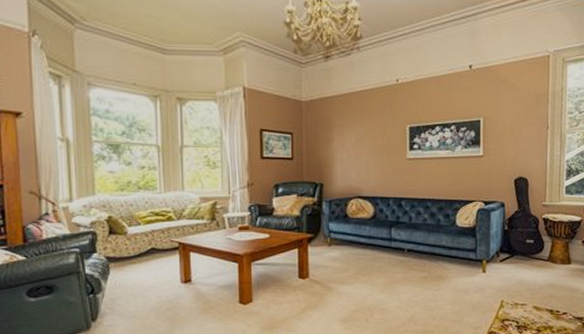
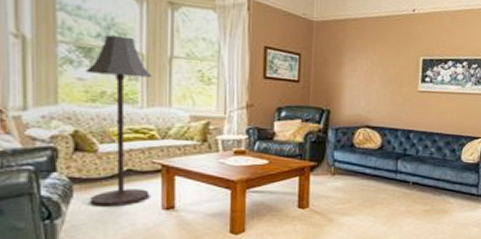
floor lamp: none [114,132,170,282] -> present [84,34,152,207]

